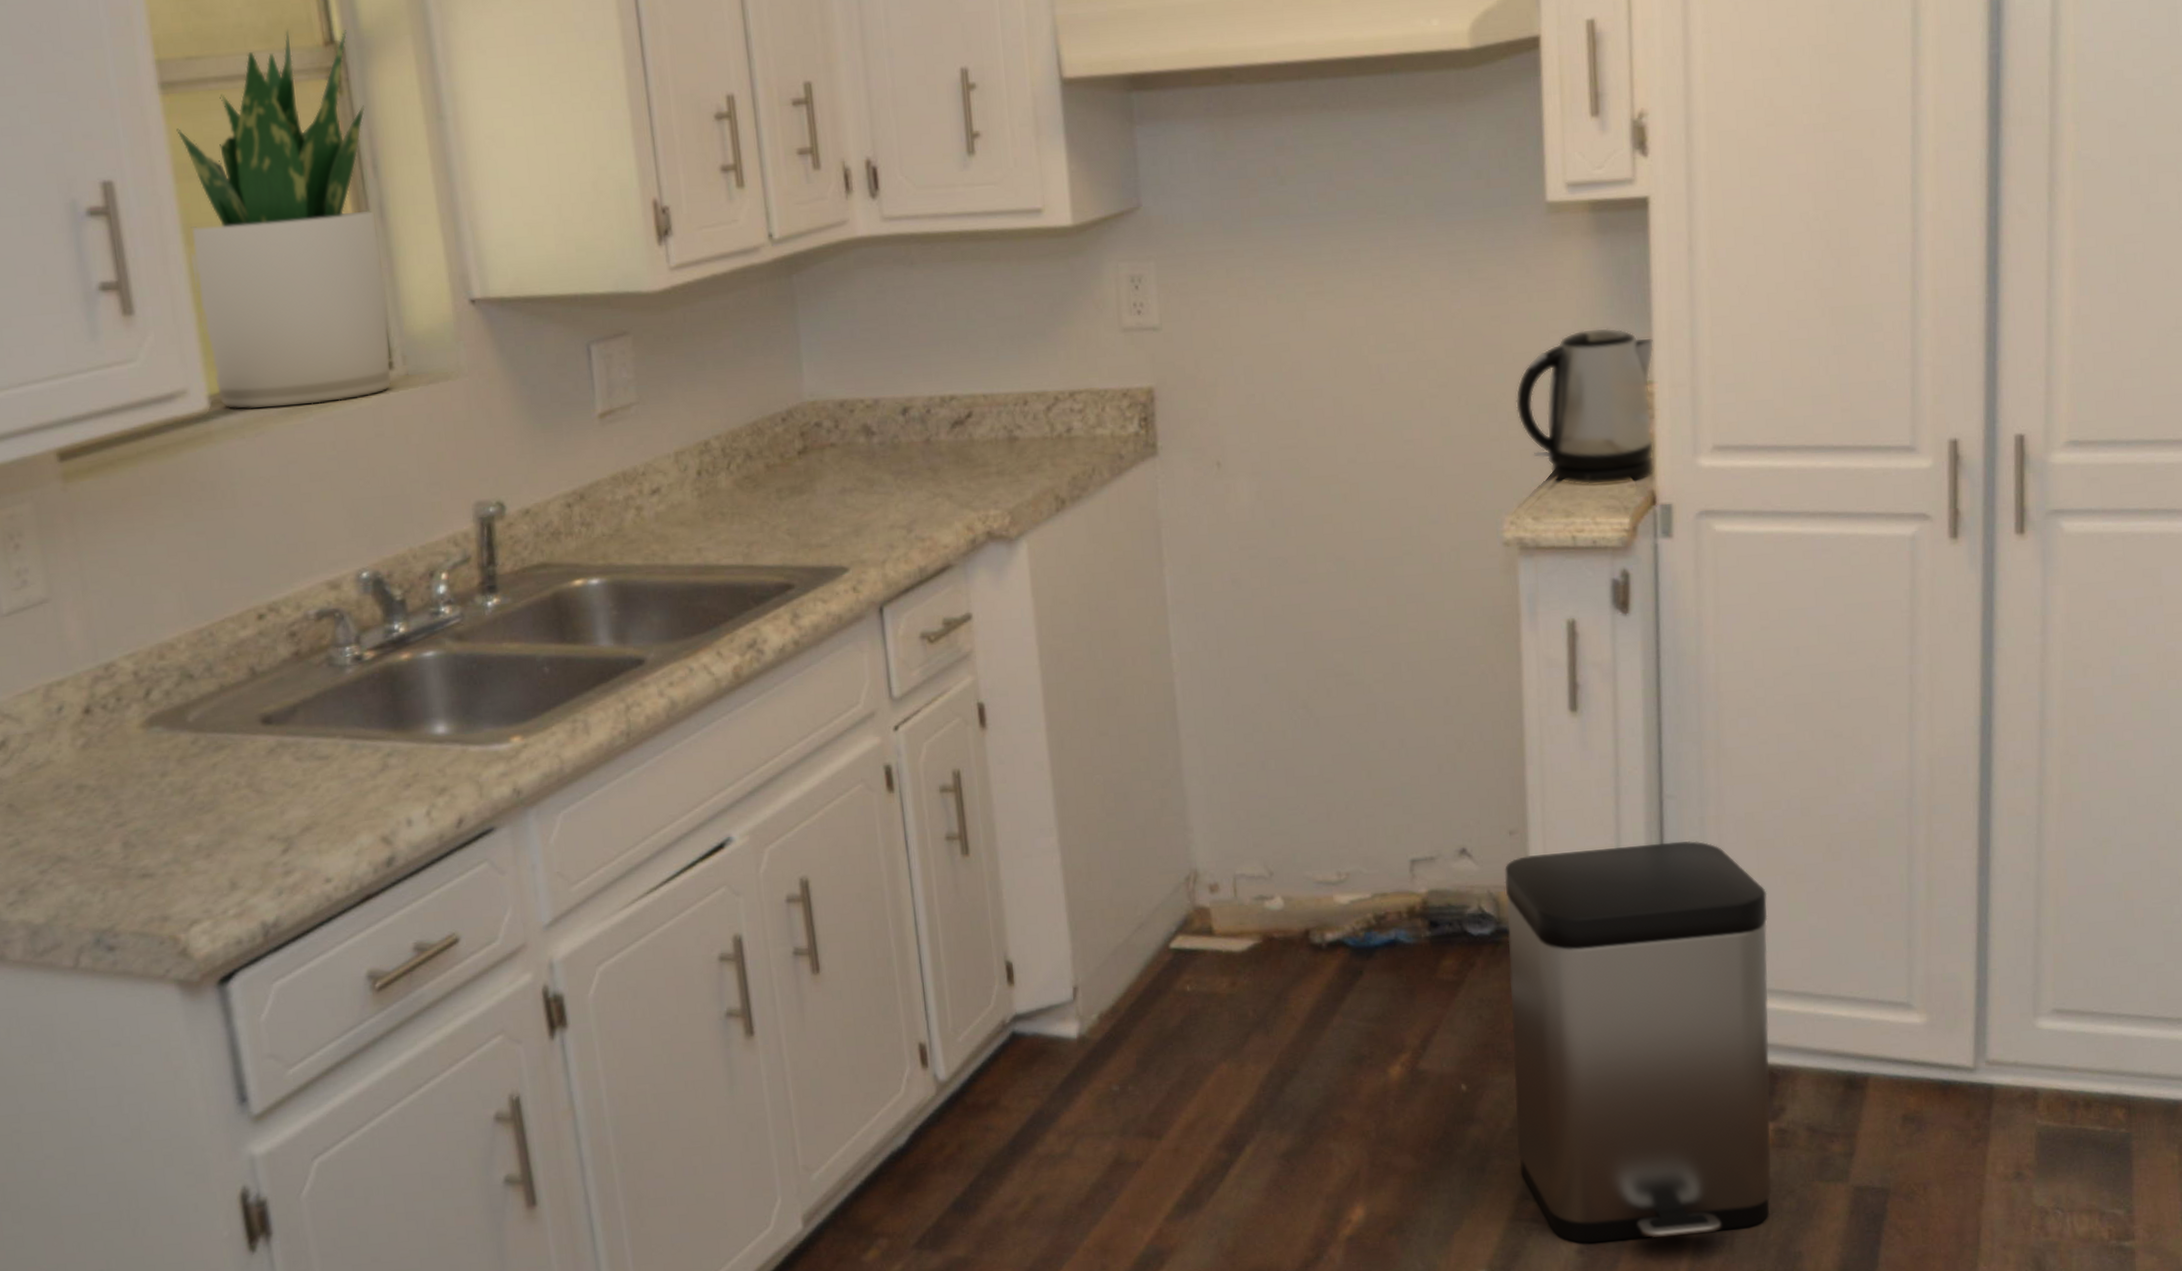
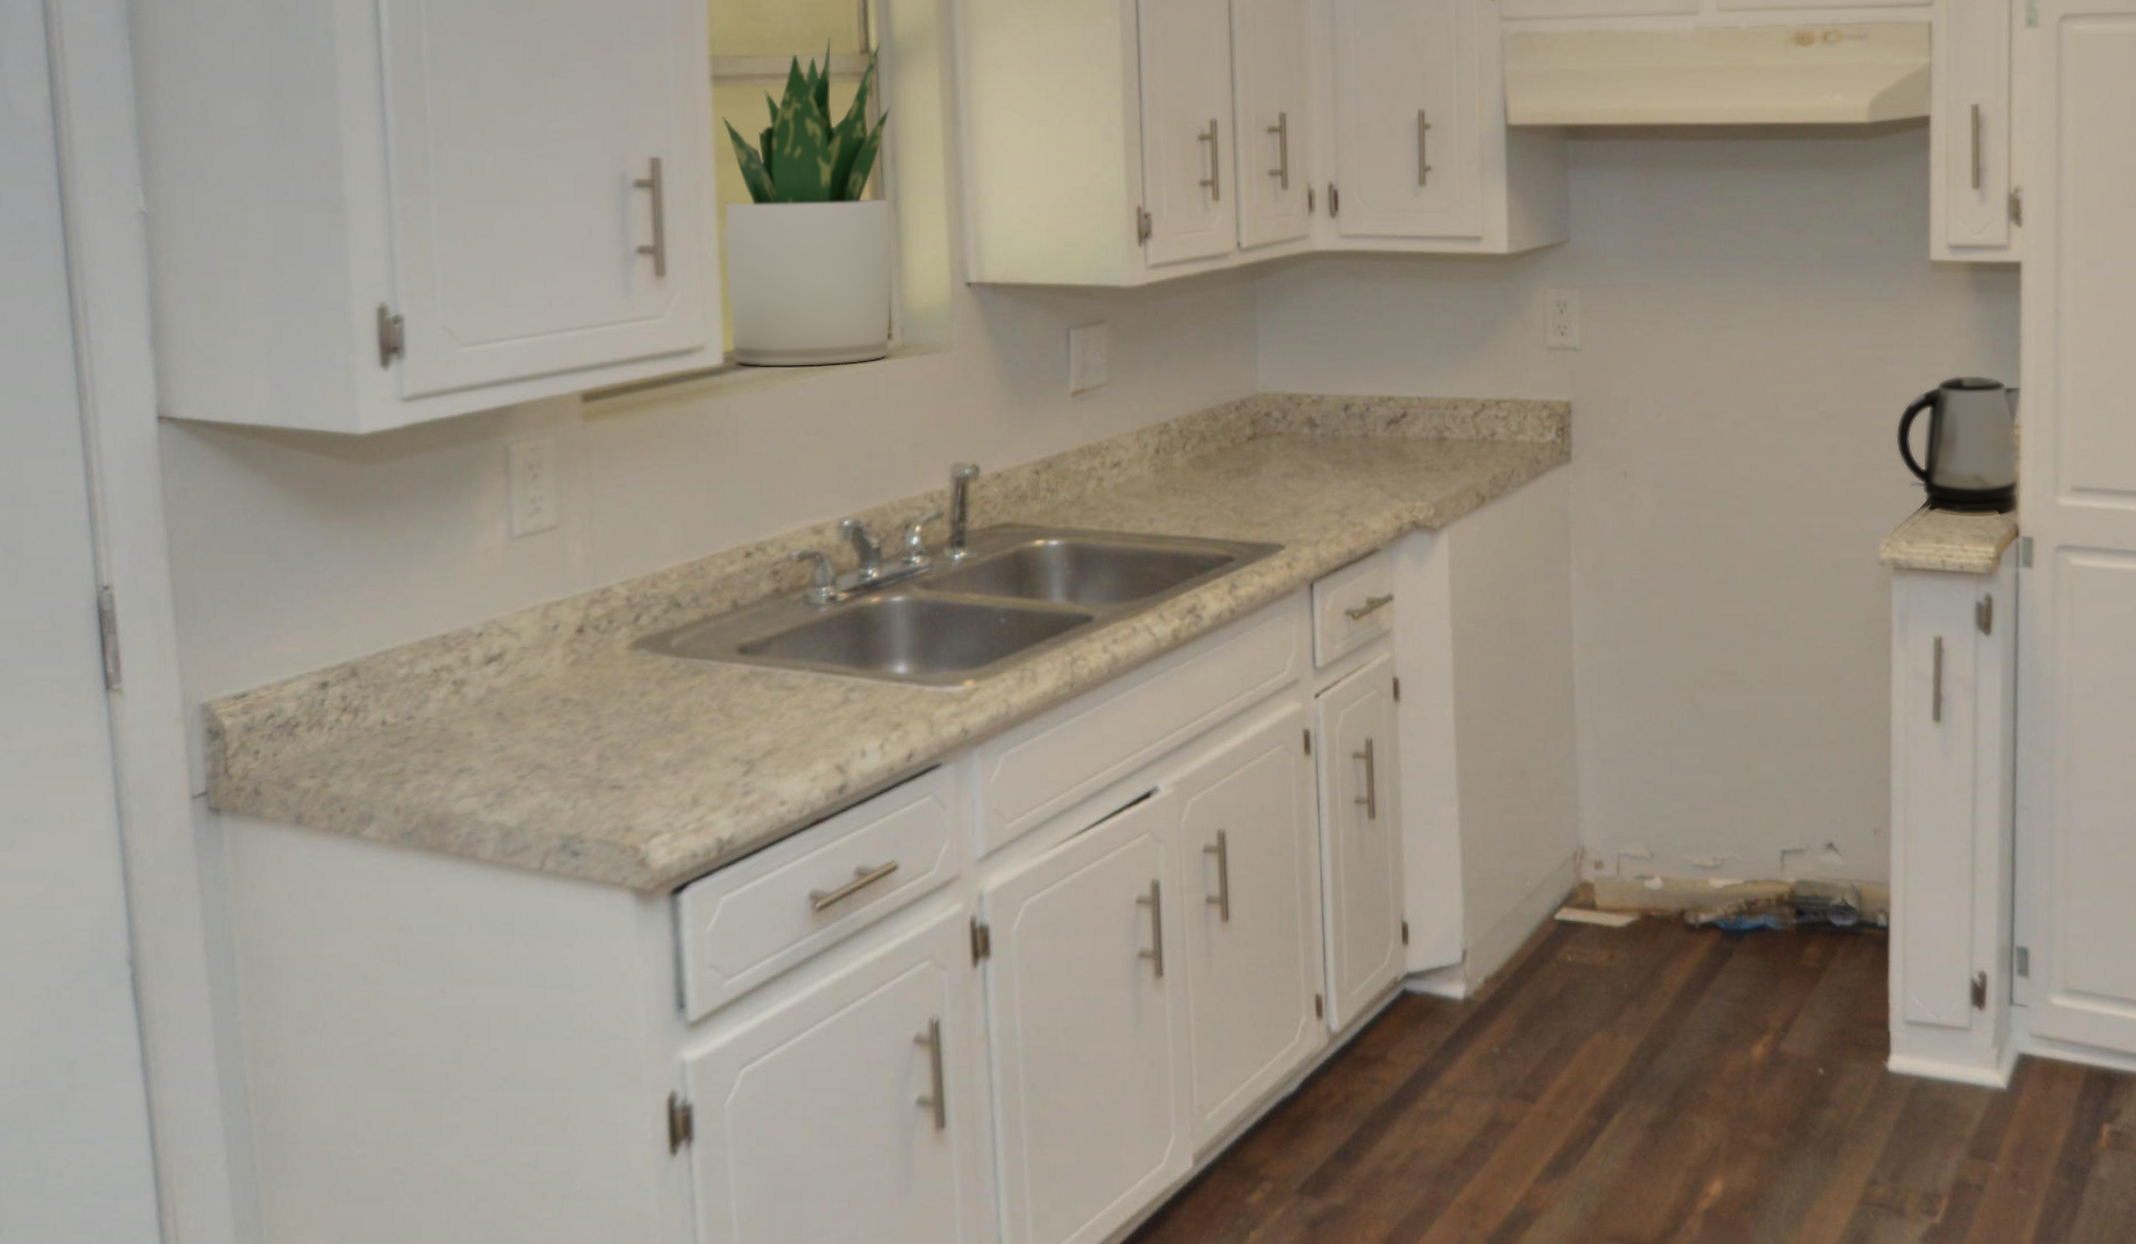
pedal bin: present [1504,841,1772,1244] -> none [1867,849,2110,1232]

